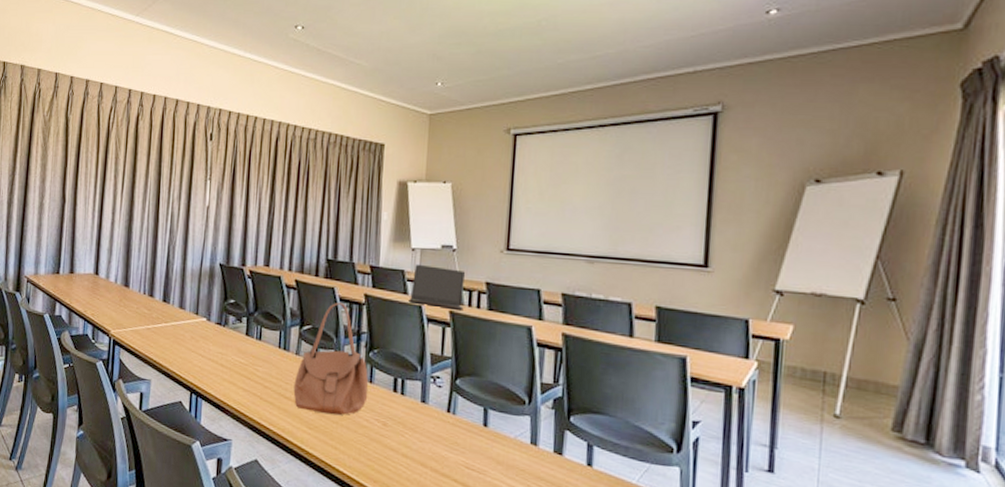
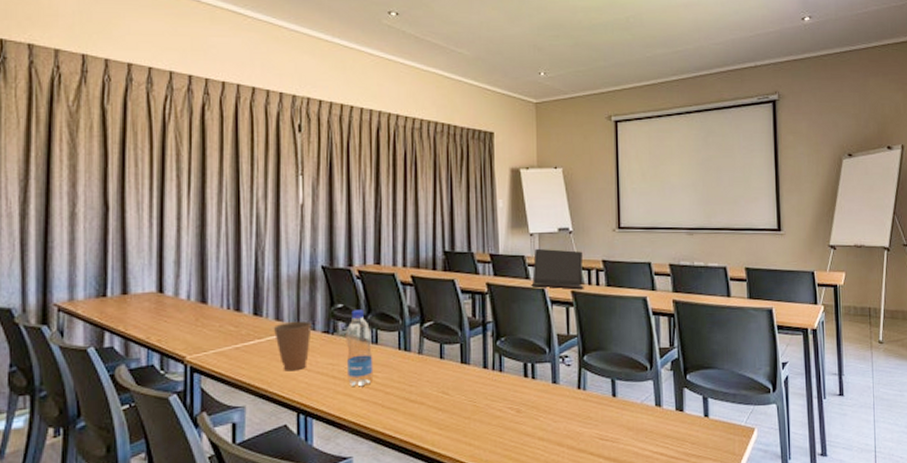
cup: none [177,311,208,355] -> present [273,322,312,371]
bottle: none [233,306,257,378] -> present [346,310,374,388]
handbag: present [293,302,369,415] -> none [419,294,499,411]

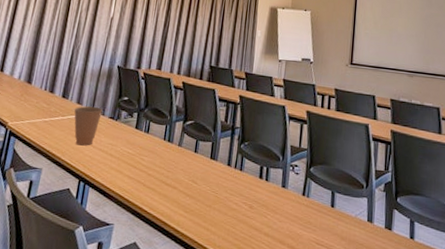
bottle: present [346,310,374,388] -> none [121,103,146,167]
laptop: present [532,248,584,290] -> none [276,72,320,111]

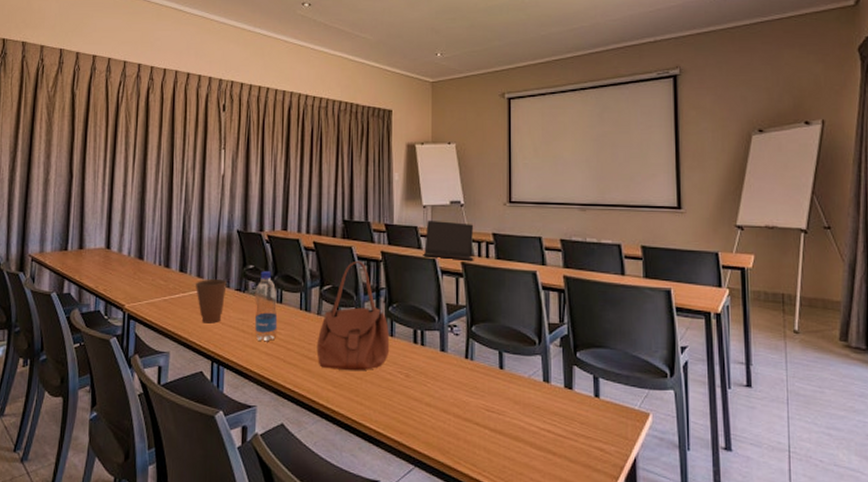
bottle: none [121,103,146,167] -> present [254,271,278,342]
handbag: none [173,101,239,199] -> present [316,260,390,371]
laptop: none [276,72,320,111] -> present [424,220,474,262]

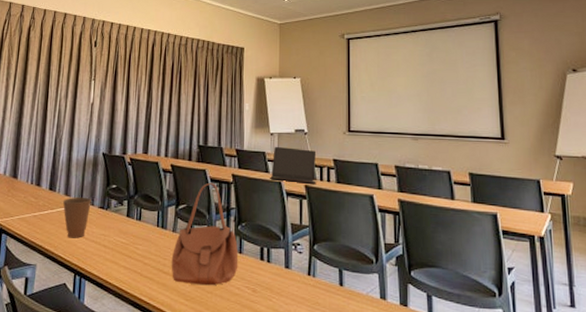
bottle: present [254,271,278,342] -> none [115,191,137,257]

